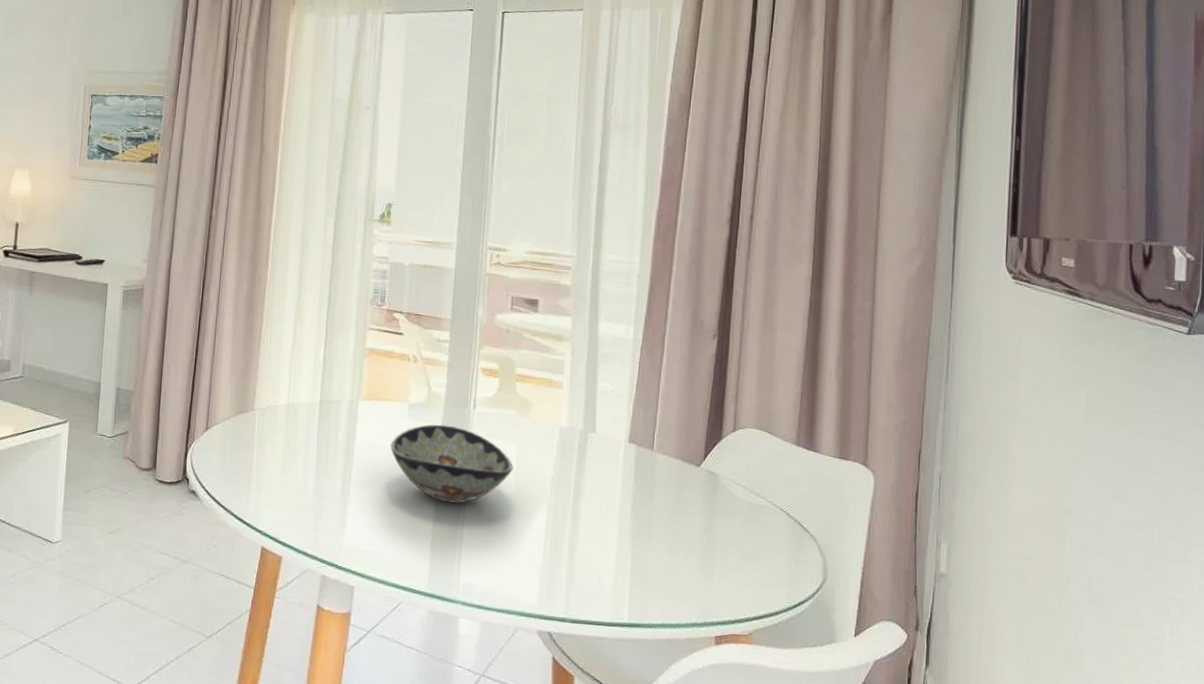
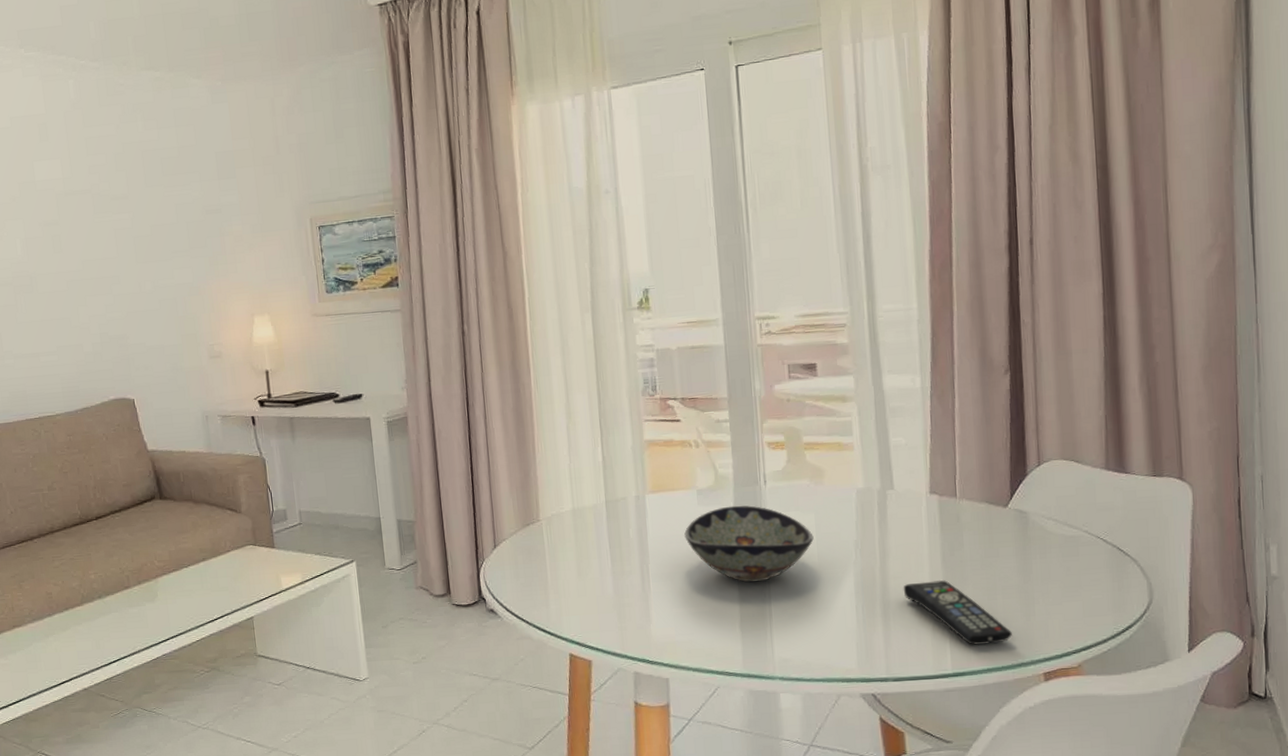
remote control: none [591,527,690,600] -> present [903,580,1012,646]

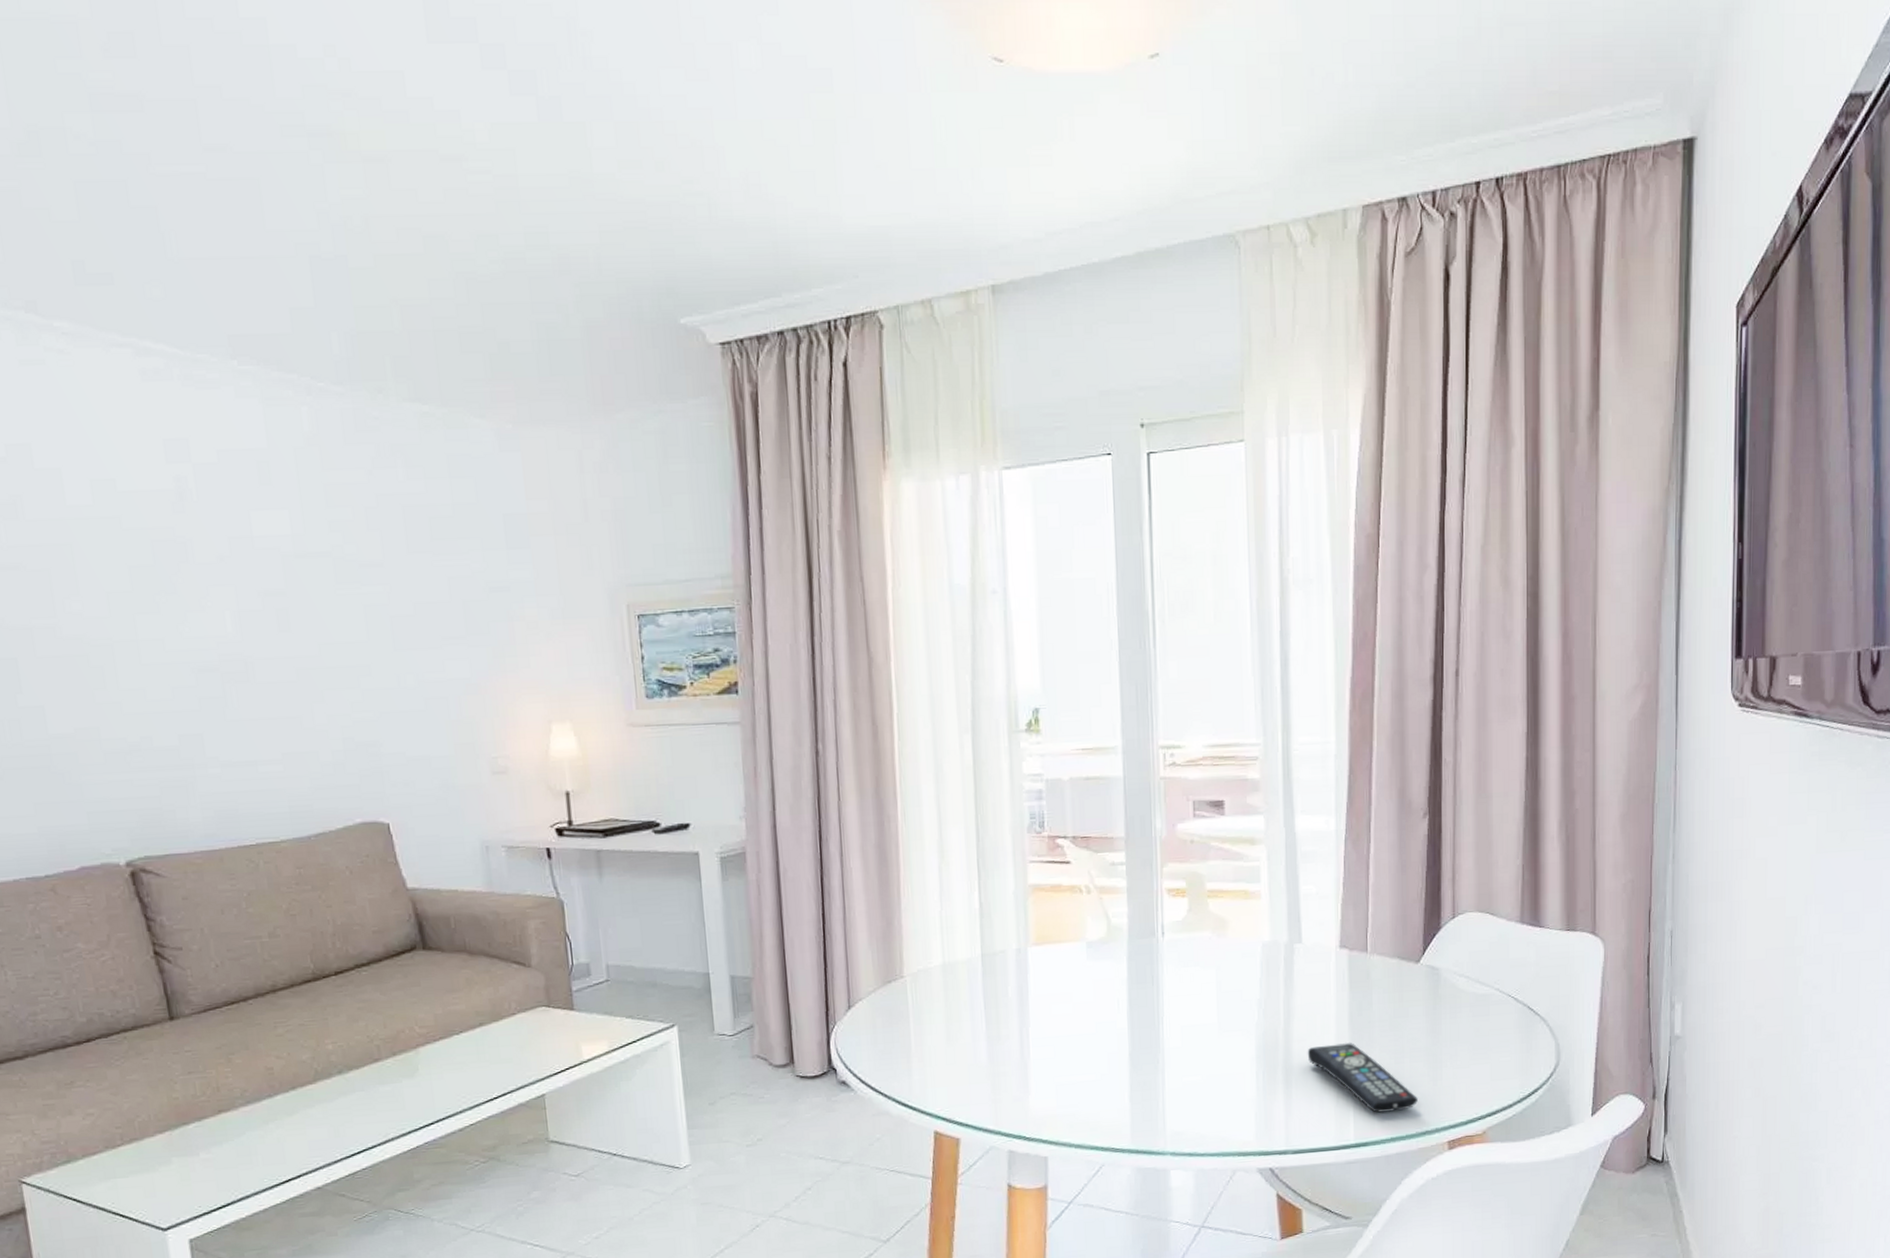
decorative bowl: present [684,505,814,583] -> none [1071,959,1214,1047]

